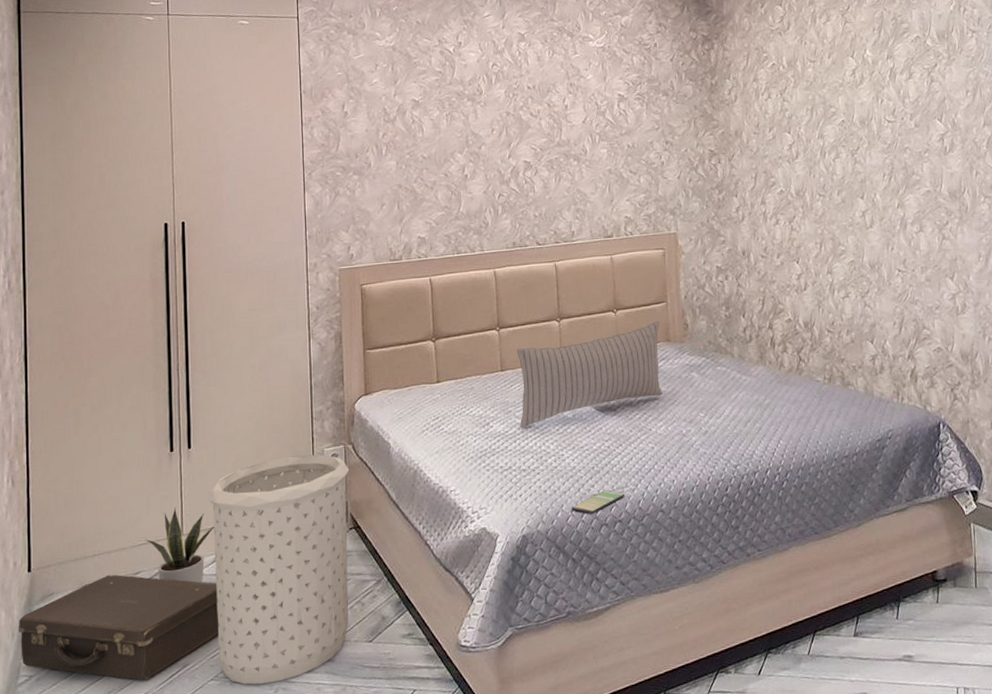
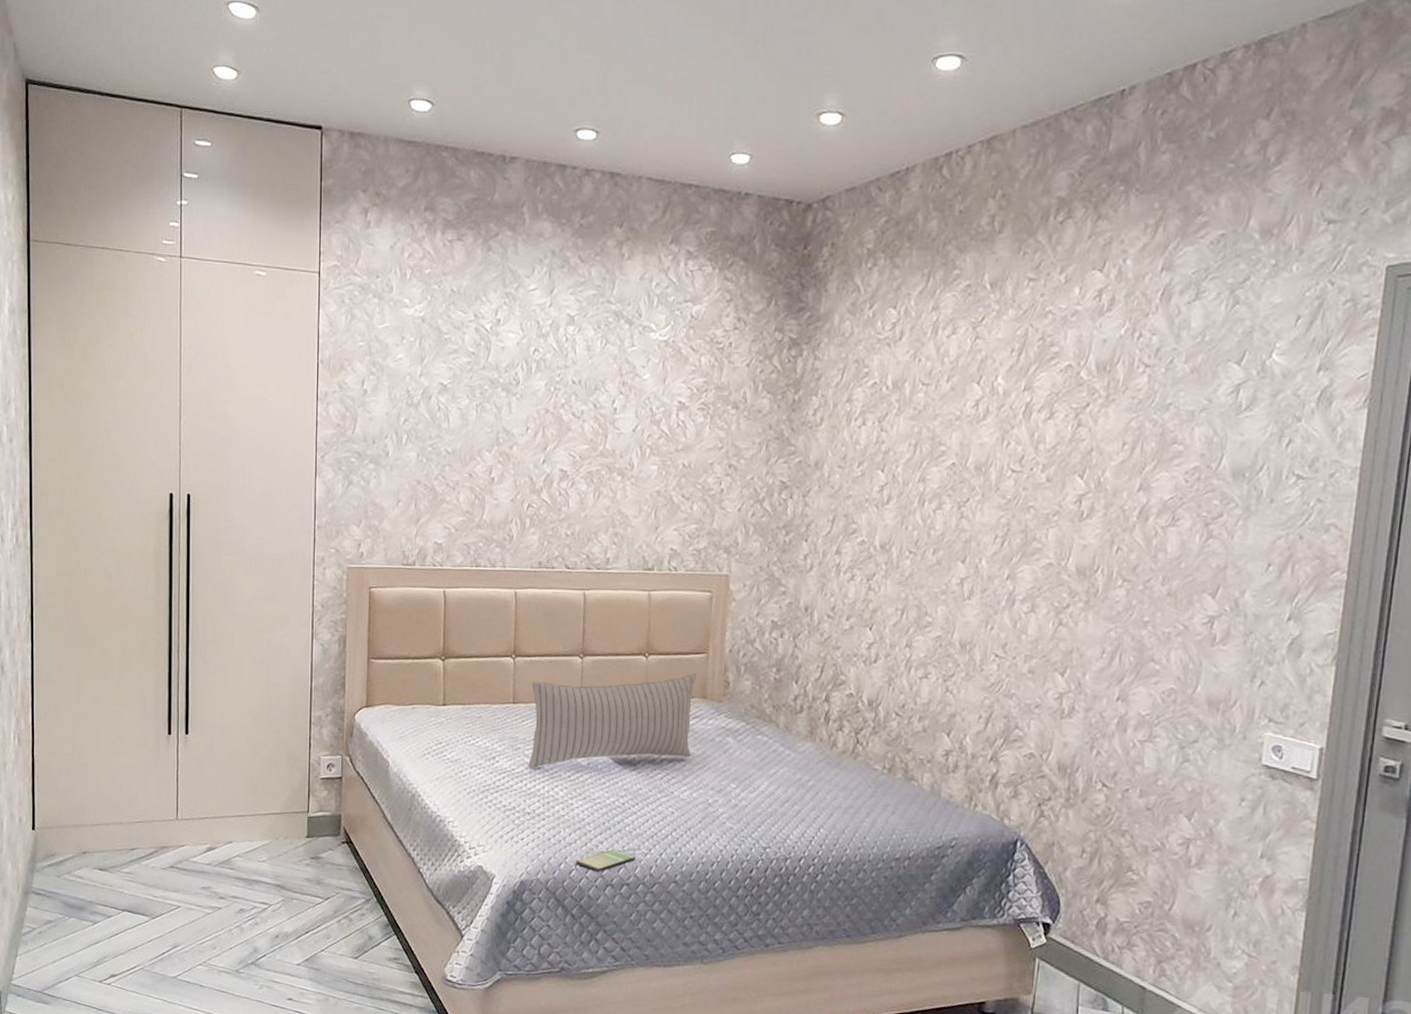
suitcase: present [18,574,219,680] -> none [22,846,209,952]
potted plant: present [145,507,214,583] -> none [142,790,208,870]
laundry basket: present [208,454,350,685] -> none [204,758,346,980]

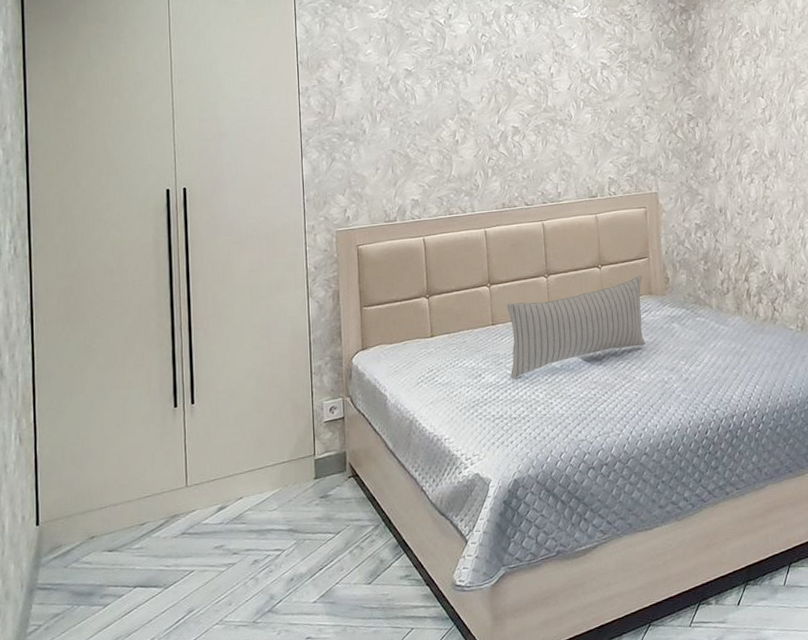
smartphone: present [576,849,636,872] -> none [560,435,611,458]

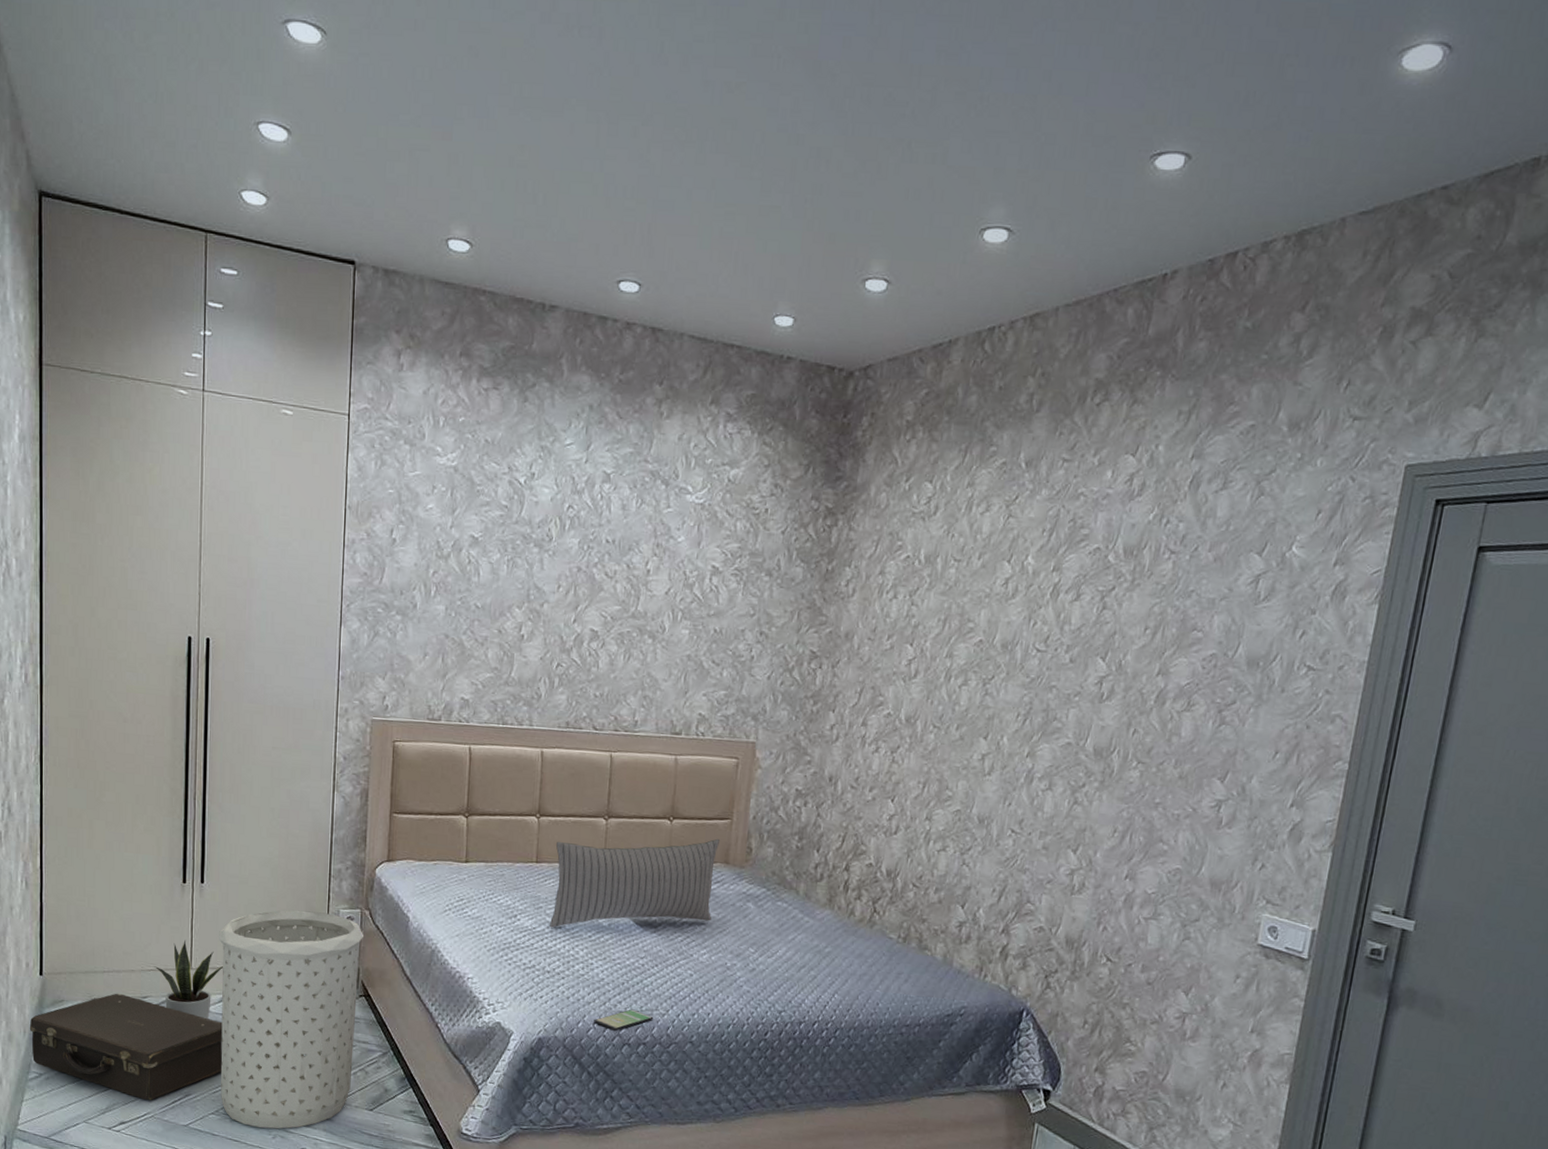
suitcase: none [27,525,223,626] -> present [29,993,223,1100]
potted plant: none [151,460,218,533] -> present [154,939,223,1020]
laundry basket: none [212,407,348,628] -> present [219,910,365,1129]
smartphone: none [560,435,611,458] -> present [594,1009,654,1031]

